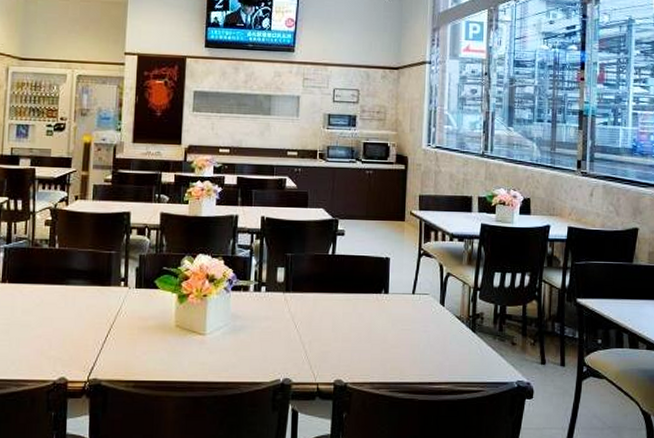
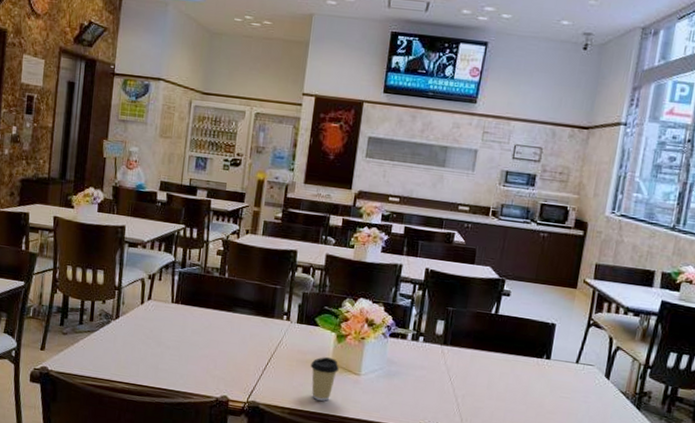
coffee cup: none [153,321,183,368] -> present [310,357,339,401]

